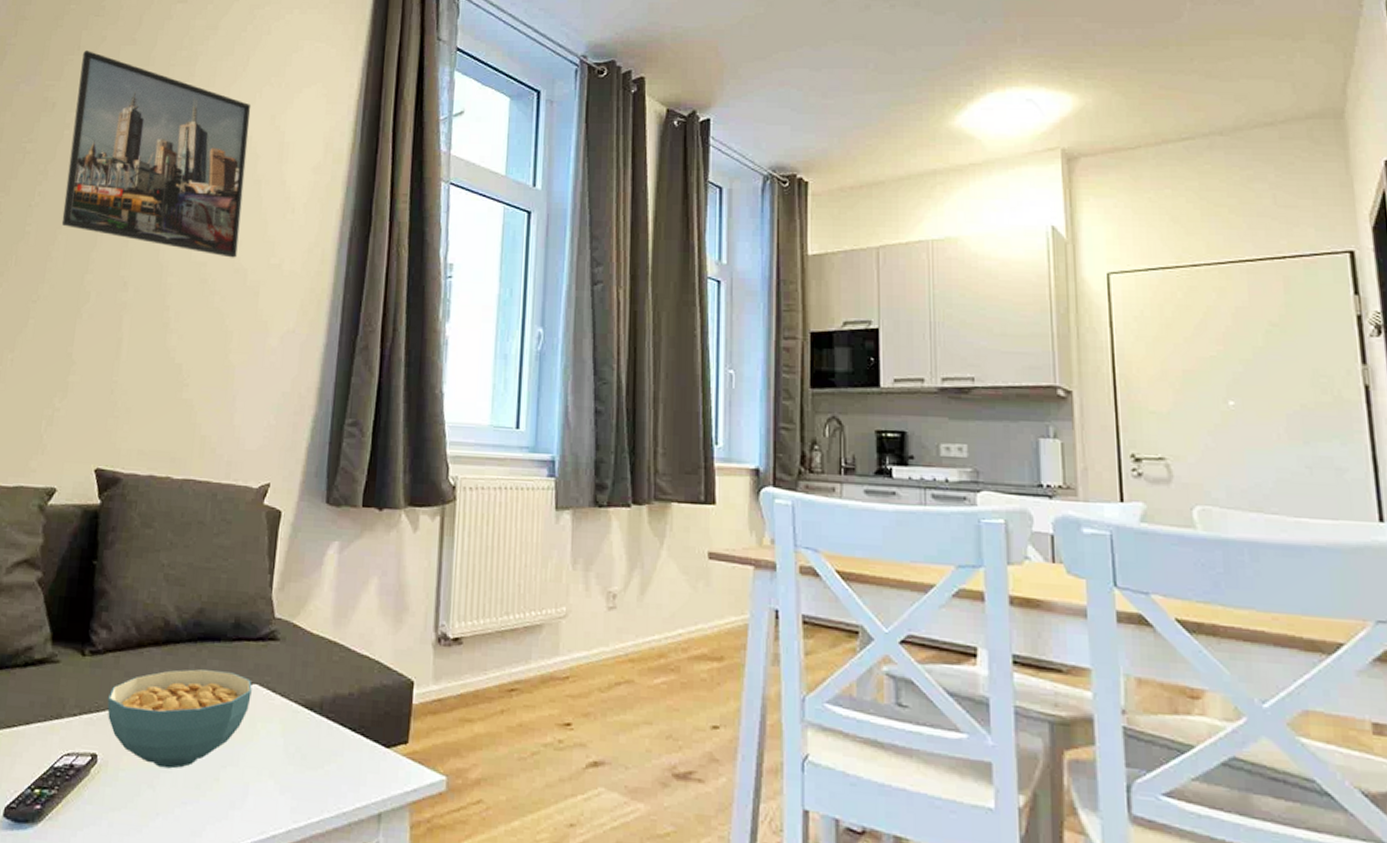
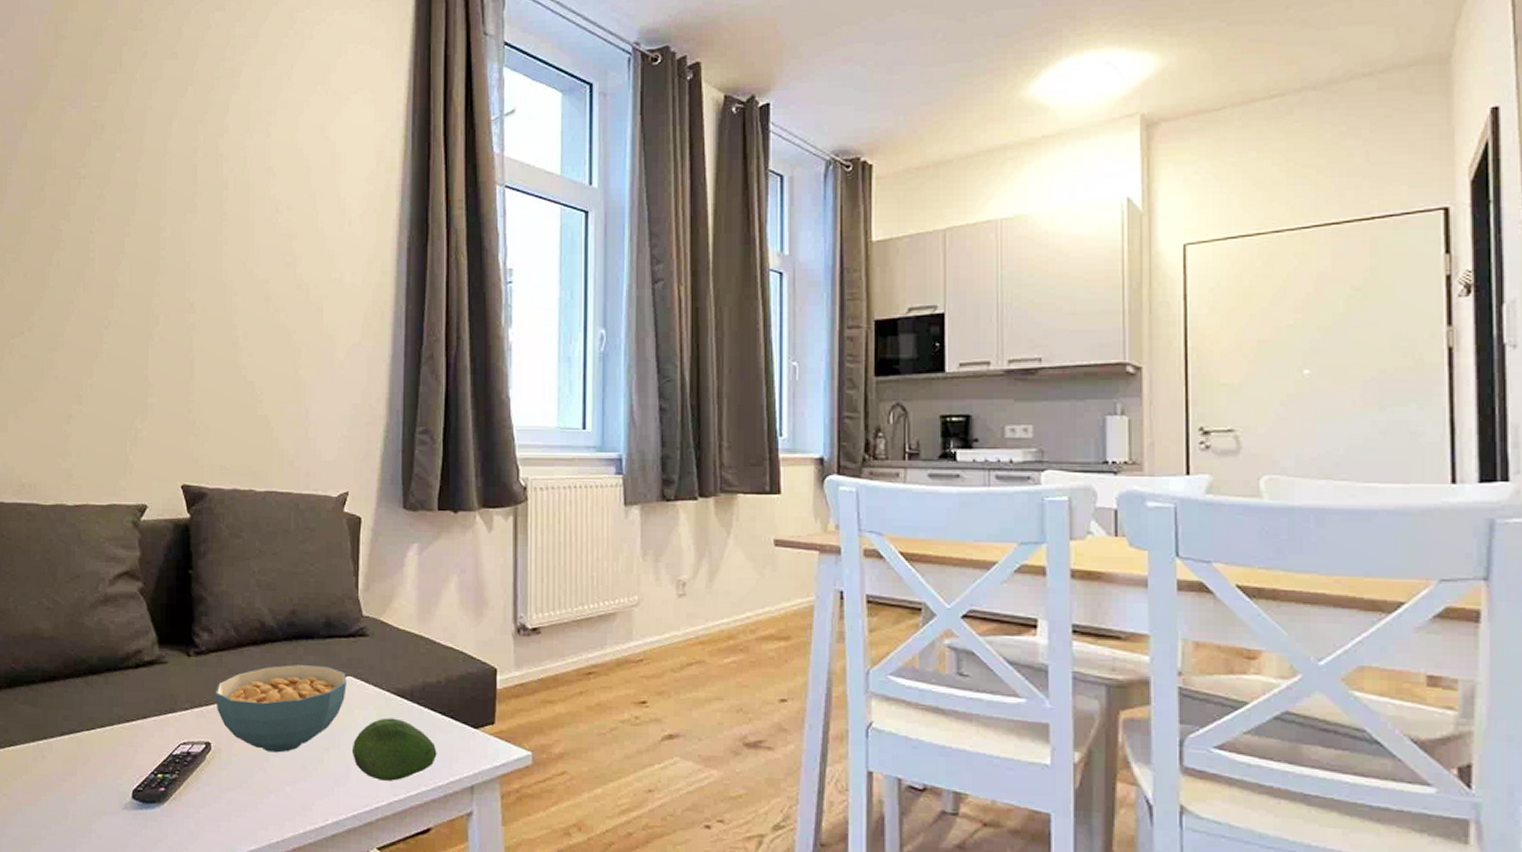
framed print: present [61,51,252,258] -> none [123,68,300,274]
fruit: none [251,732,344,805] -> present [351,718,437,781]

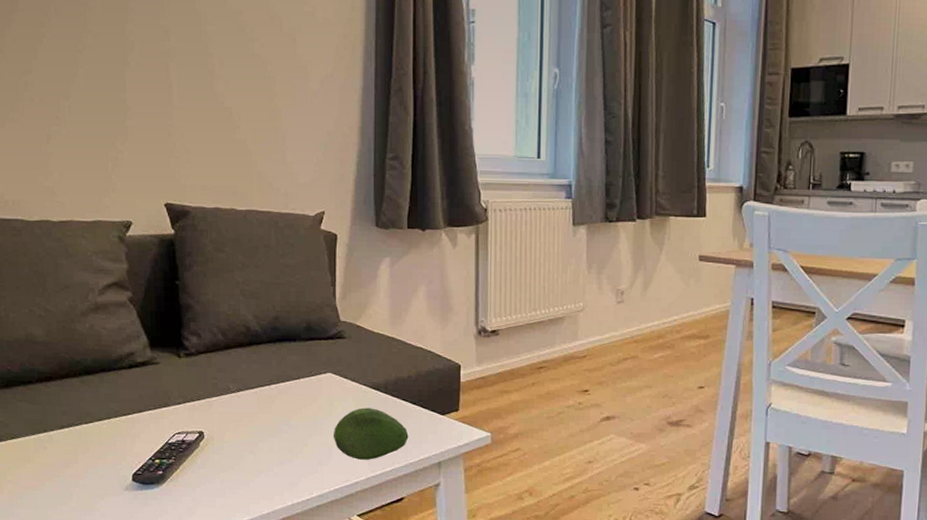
cereal bowl: present [214,665,347,753] -> none [205,364,327,439]

